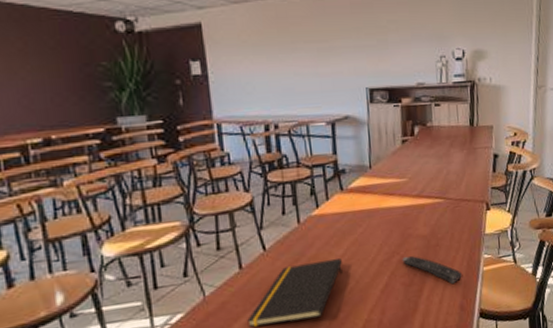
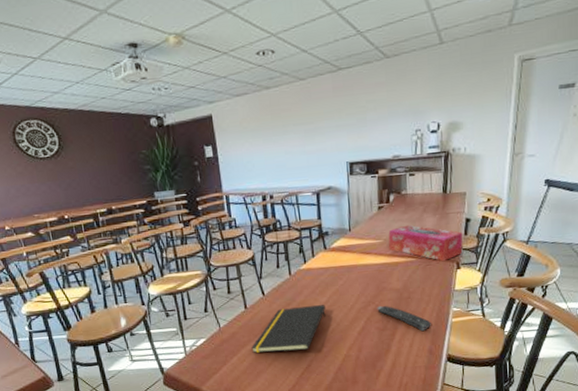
tissue box: none [413,161,492,202] -> present [388,225,463,261]

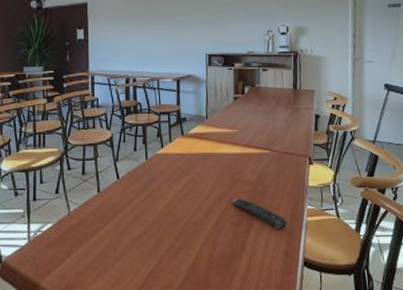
notepad: present [251,305,326,353] -> none [100,193,180,244]
tissue box: present [388,225,463,261] -> none [243,117,314,155]

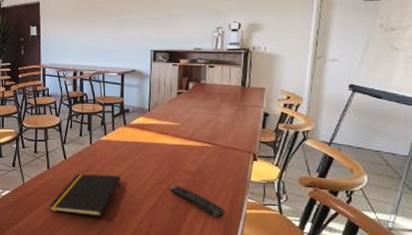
notepad: none [100,193,180,244] -> present [49,174,120,217]

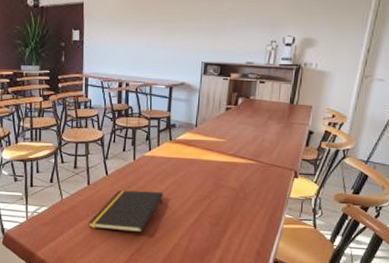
remote control: present [170,185,224,217] -> none [212,201,263,232]

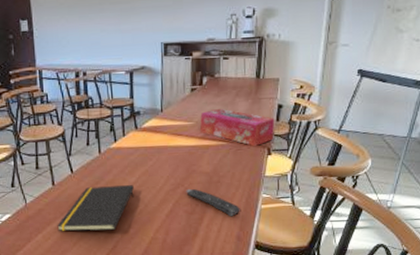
remote control: none [212,201,263,232] -> present [186,188,240,216]
tissue box: none [231,128,305,168] -> present [200,108,275,146]

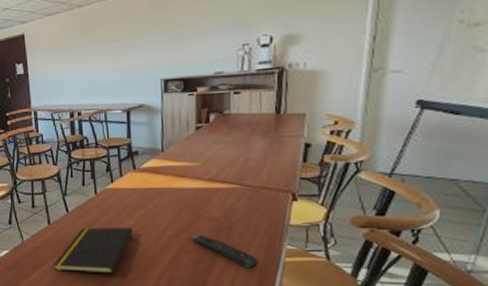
tissue box: present [200,108,275,146] -> none [207,147,302,190]

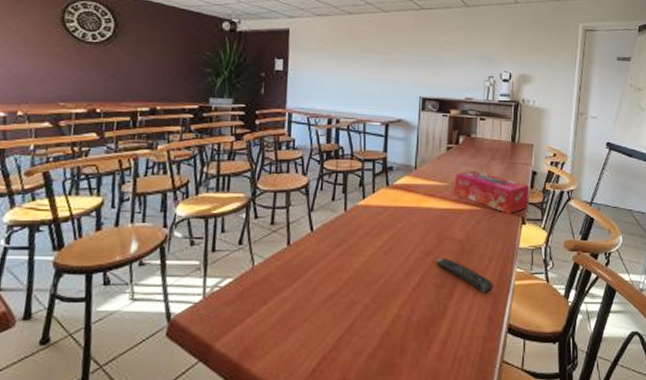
notepad: present [53,228,133,274] -> none [286,250,380,305]
tissue box: none [207,147,302,190] -> present [455,170,530,213]

